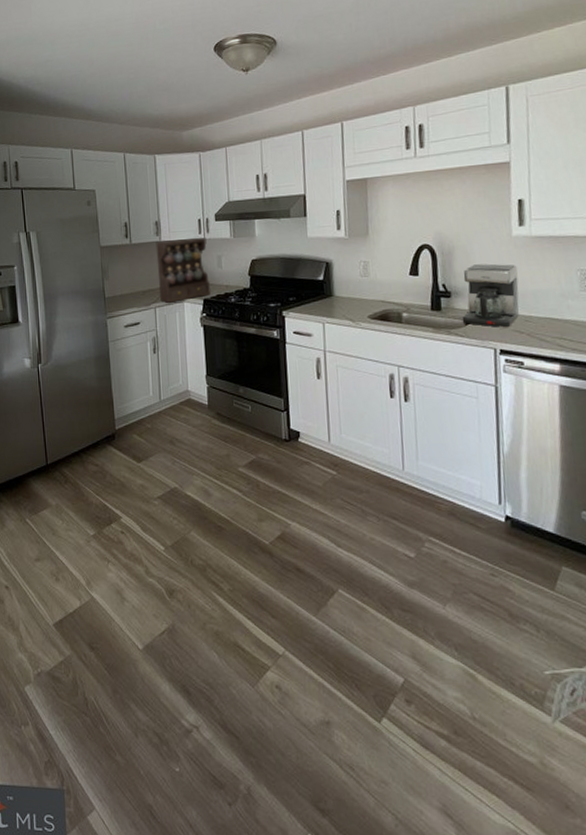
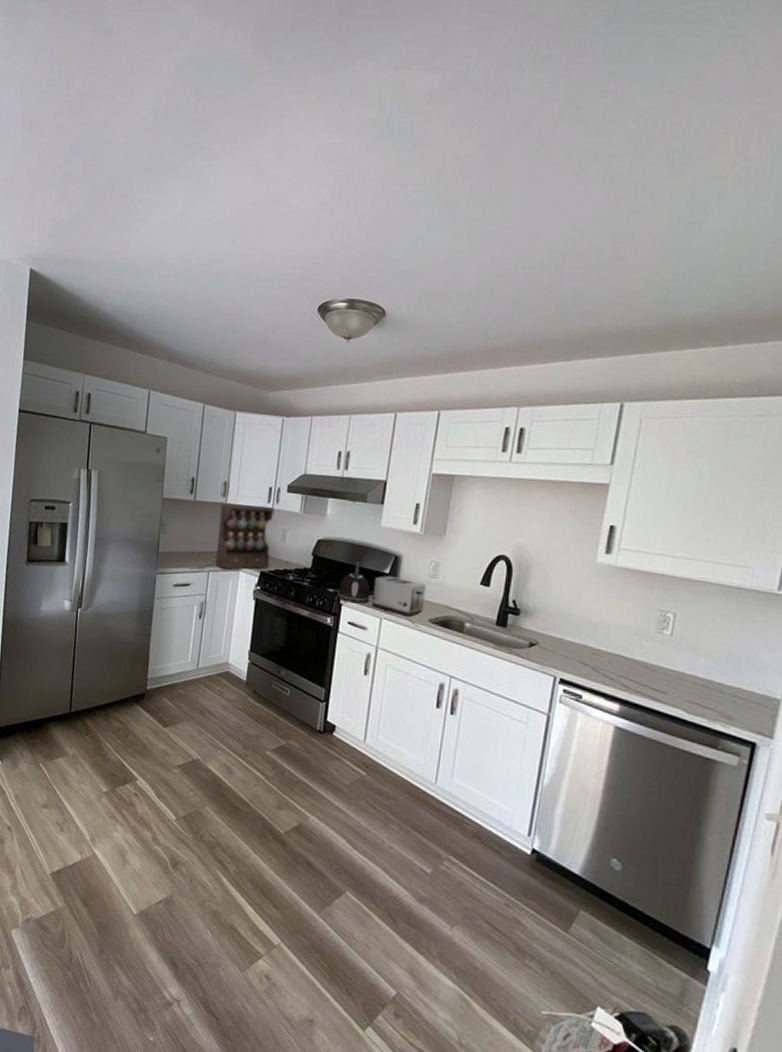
kettle: none [279,274,310,314] -> present [337,562,370,604]
toaster: none [310,281,361,317] -> present [372,575,426,617]
coffee maker: present [462,263,519,328] -> none [526,585,596,658]

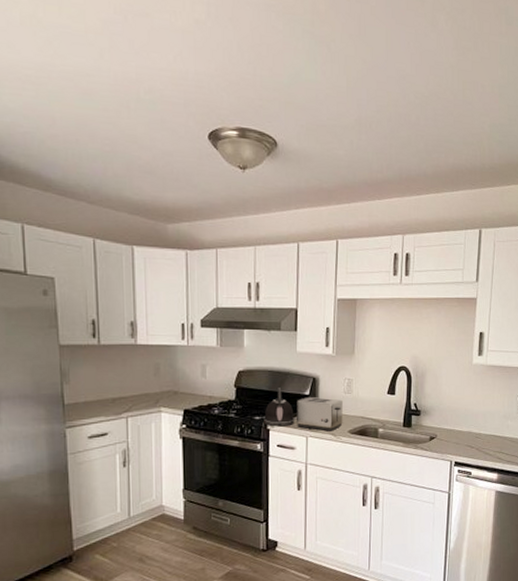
spice rack: present [215,503,275,570] -> none [130,343,192,412]

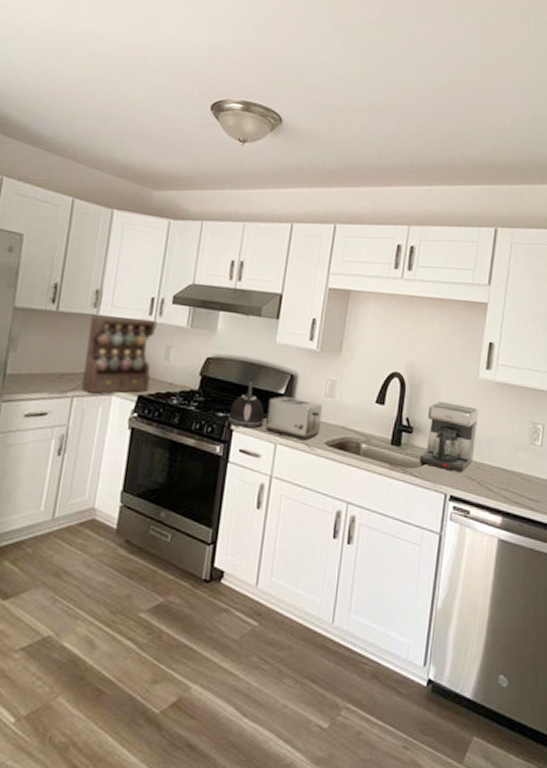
spice rack: none [130,343,192,412] -> present [81,314,157,394]
coffee maker: none [427,387,475,443] -> present [419,402,479,473]

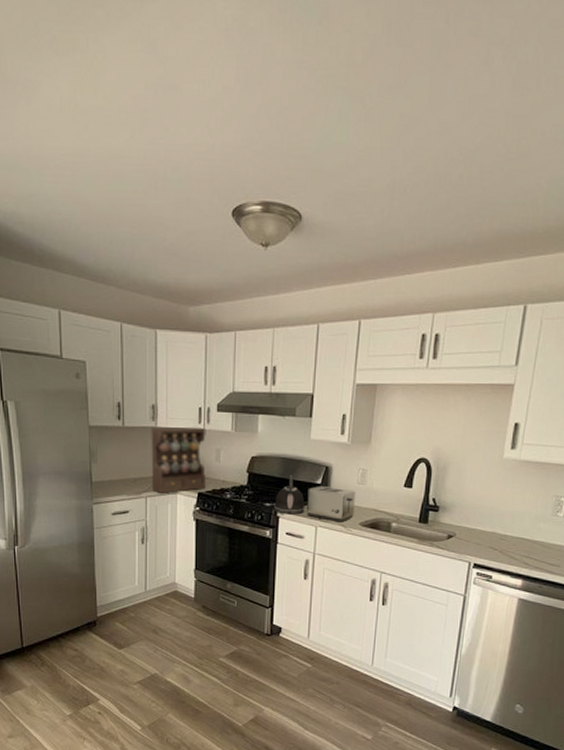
coffee maker: present [419,402,479,473] -> none [445,482,503,544]

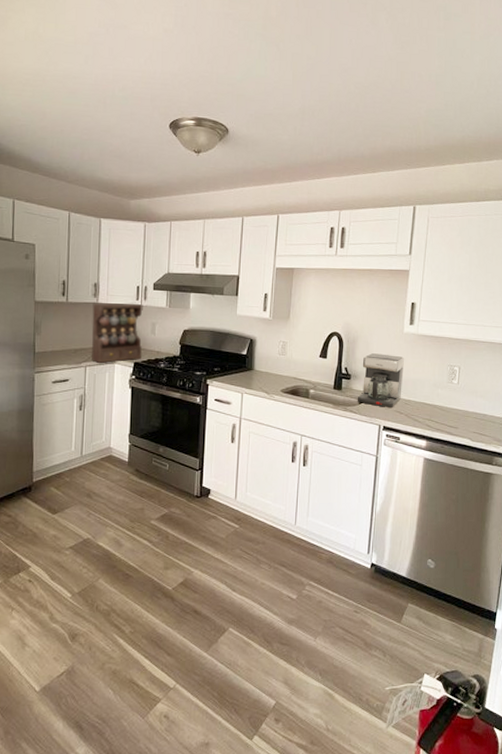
kettle: present [274,475,305,515] -> none [204,347,232,383]
toaster: present [307,485,355,523] -> none [234,356,277,390]
coffee maker: none [445,482,503,544] -> present [357,353,405,409]

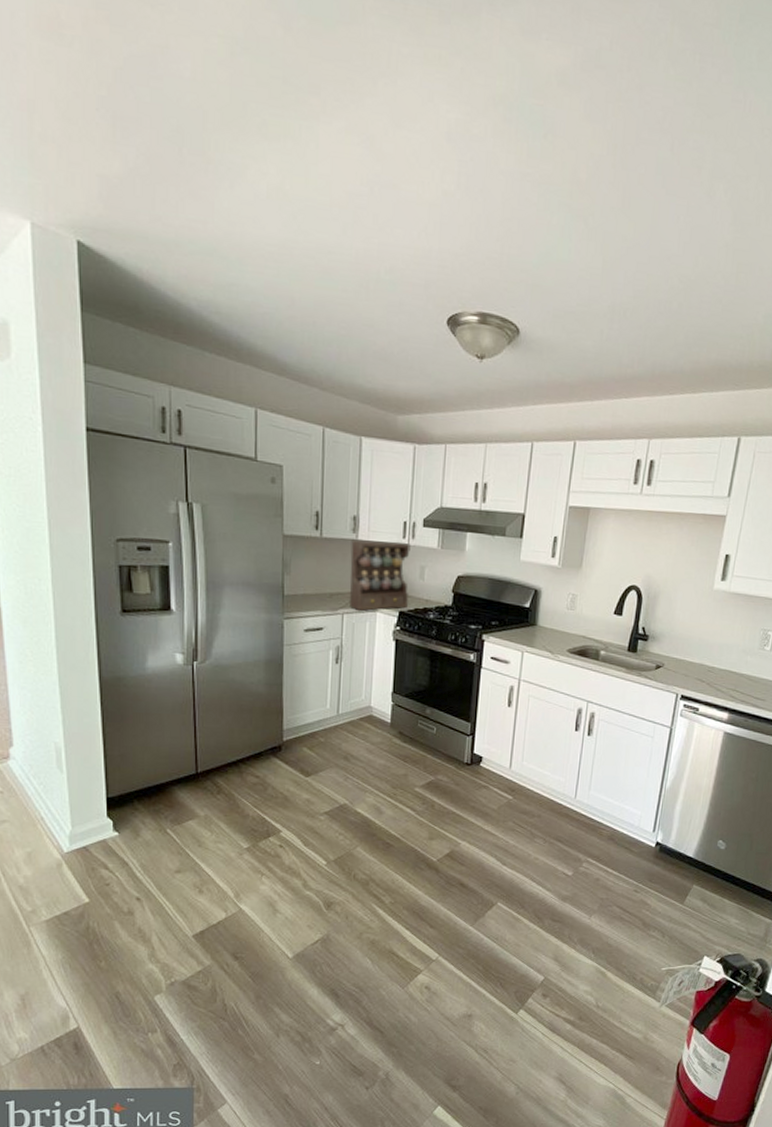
coffee maker: present [357,353,405,409] -> none [653,612,712,676]

